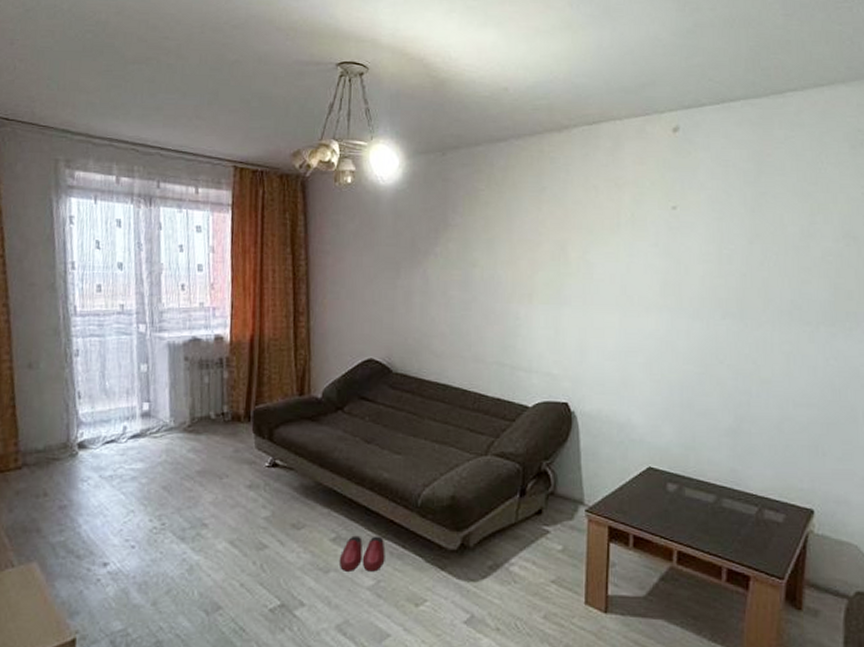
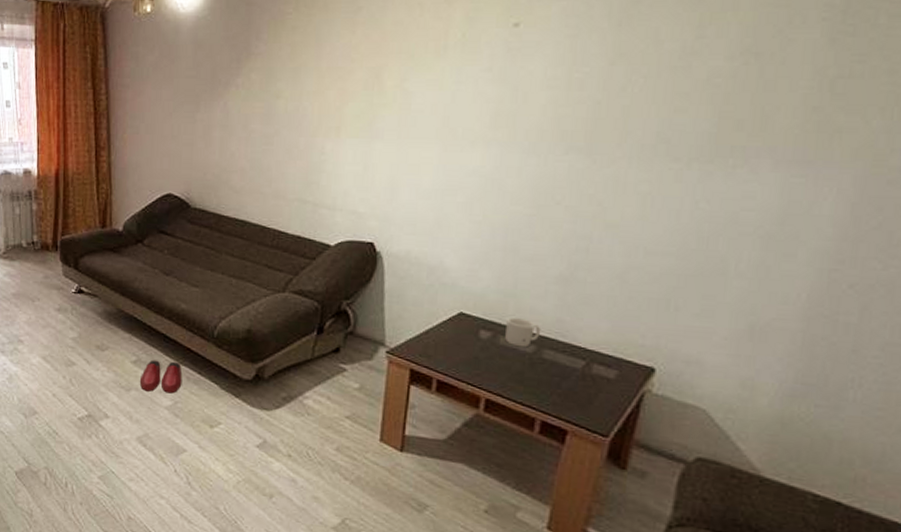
mug: none [688,470,719,498] -> present [504,318,541,348]

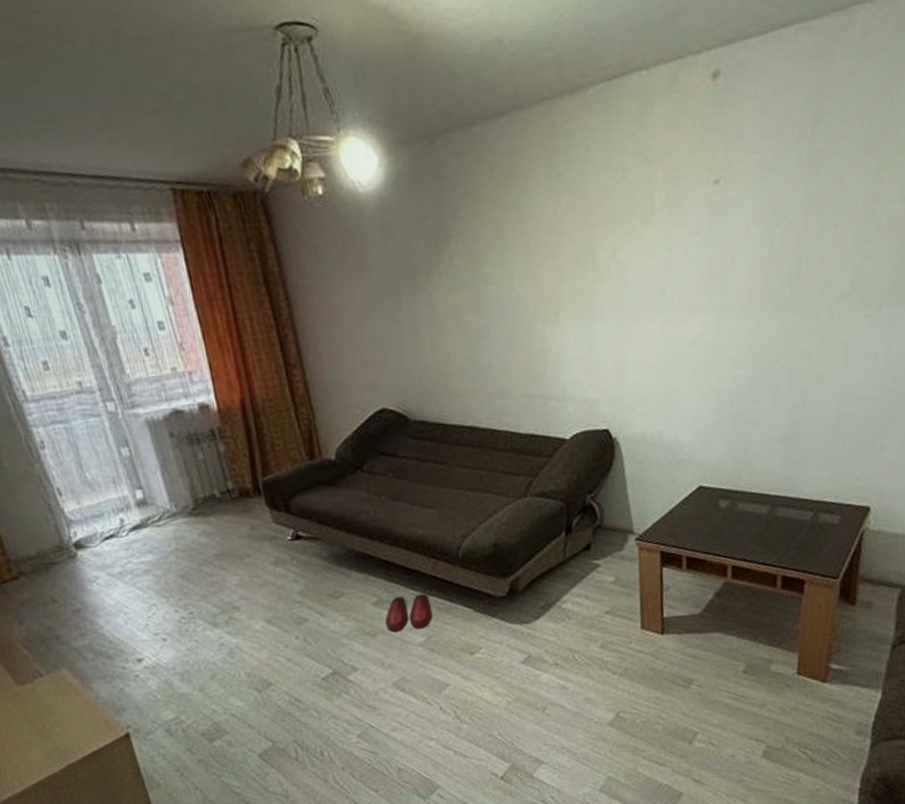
mug: present [504,318,541,348] -> none [741,481,773,511]

